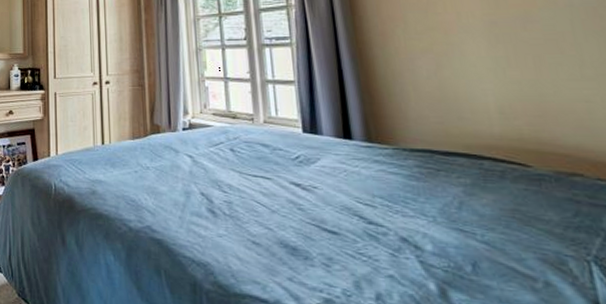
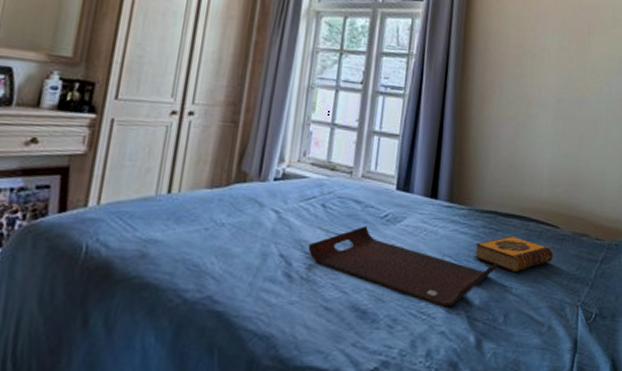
serving tray: none [225,167,448,250] -> present [308,225,498,307]
hardback book: none [412,175,531,217] -> present [474,235,554,273]

